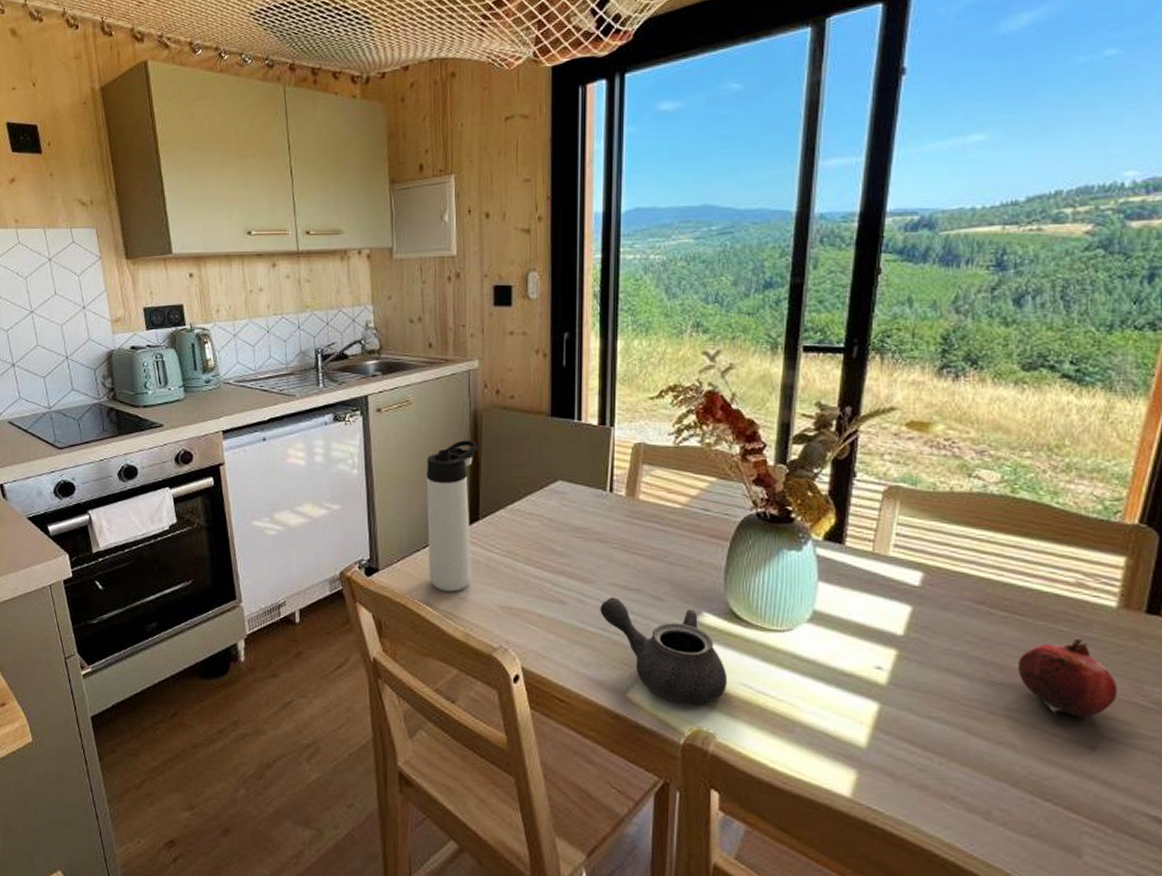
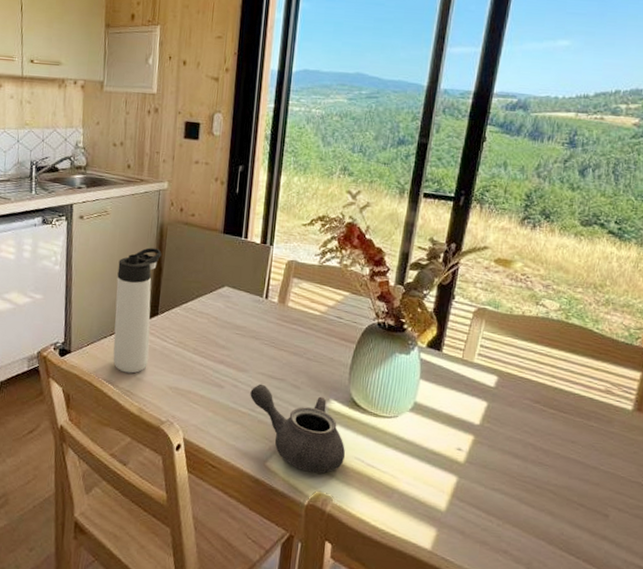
fruit: present [1019,638,1118,717] -> none [559,432,628,492]

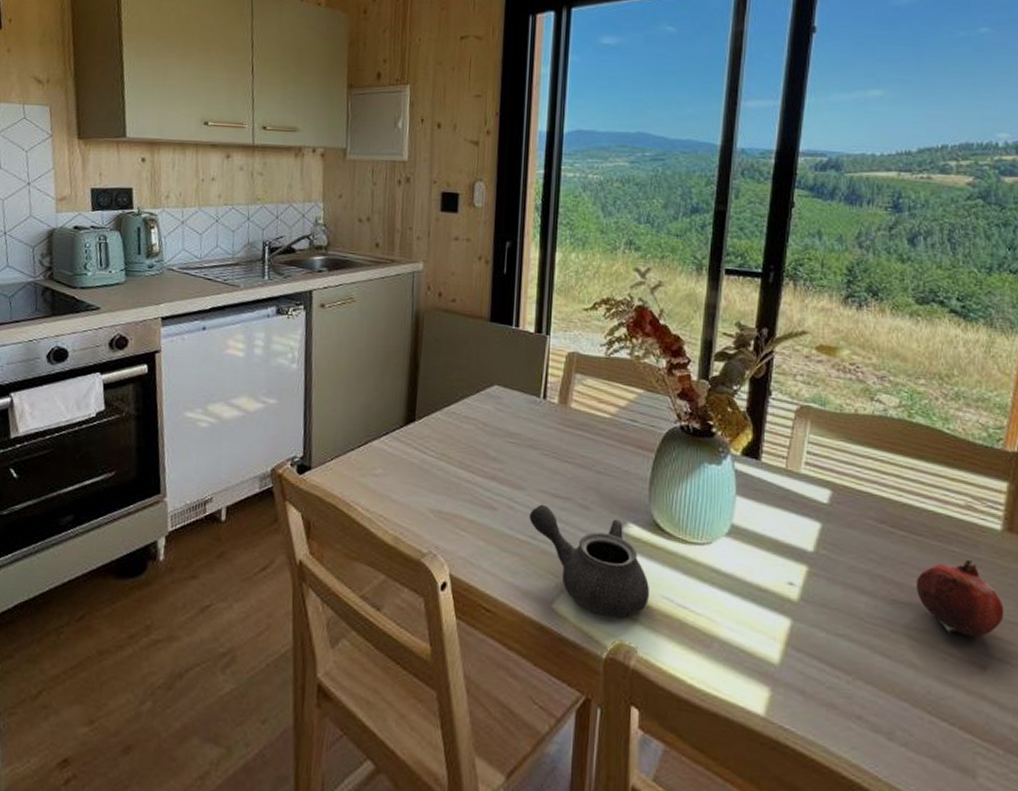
thermos bottle: present [113,247,162,374] -> none [362,340,418,494]
fruit: none [559,432,628,492] -> present [917,559,1005,637]

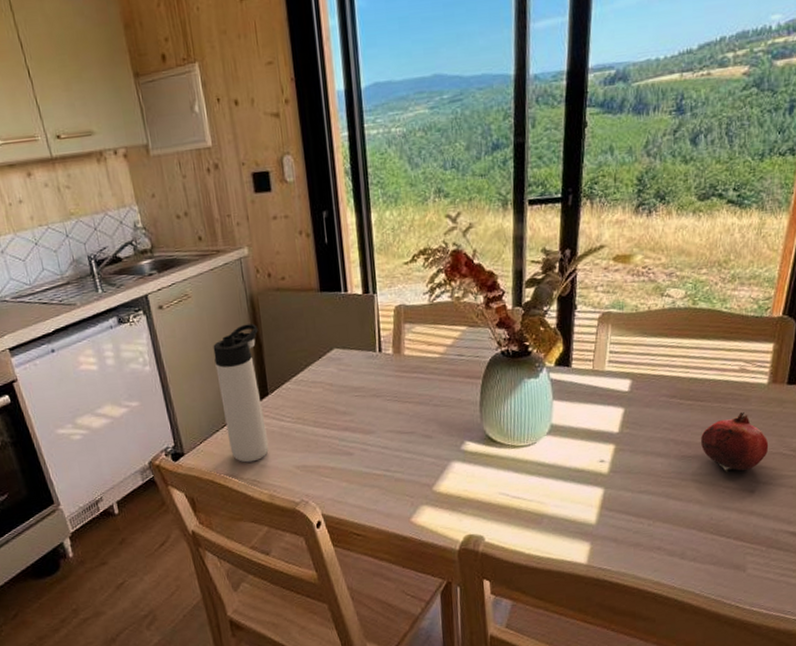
thermos bottle: none [362,340,418,494] -> present [213,323,269,463]
teapot: present [529,504,649,618] -> none [381,440,489,518]

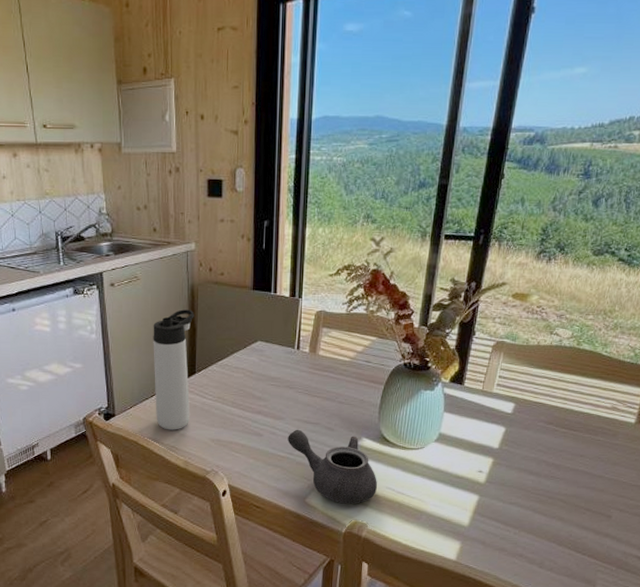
teapot: none [381,440,489,518] -> present [288,429,377,504]
fruit: present [701,411,769,472] -> none [569,445,630,497]

